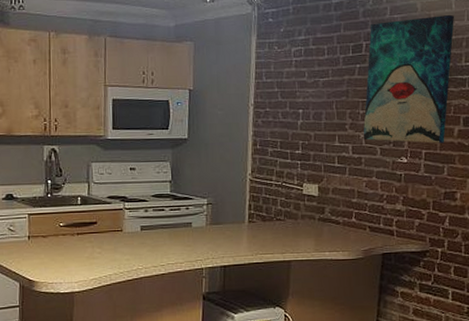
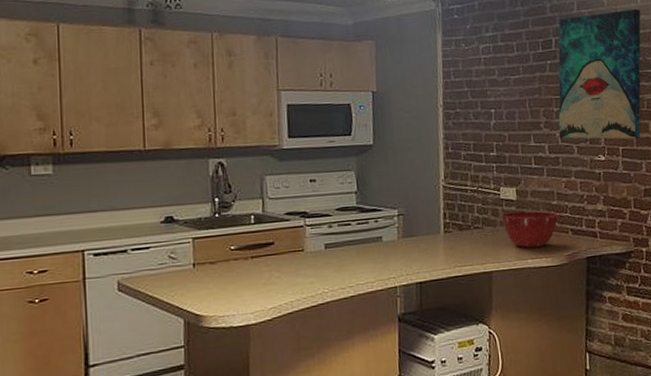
mixing bowl: none [302,207,358,241] -> present [500,211,559,248]

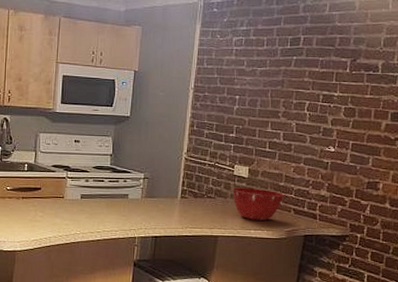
wall art: present [558,8,641,140] -> none [294,14,390,136]

